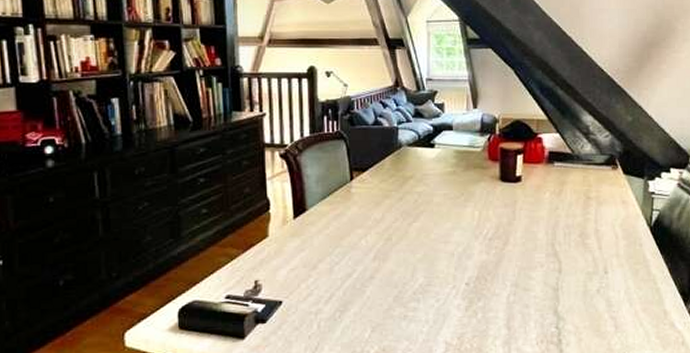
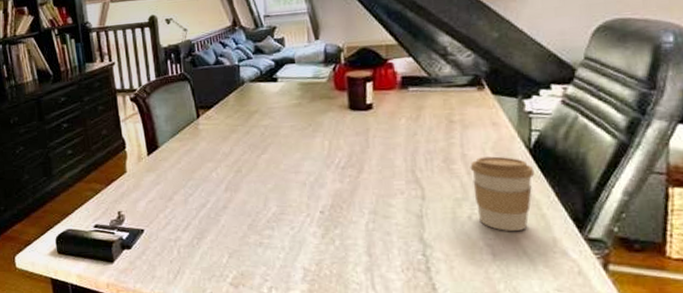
coffee cup: none [601,233,653,304] -> present [470,156,535,231]

